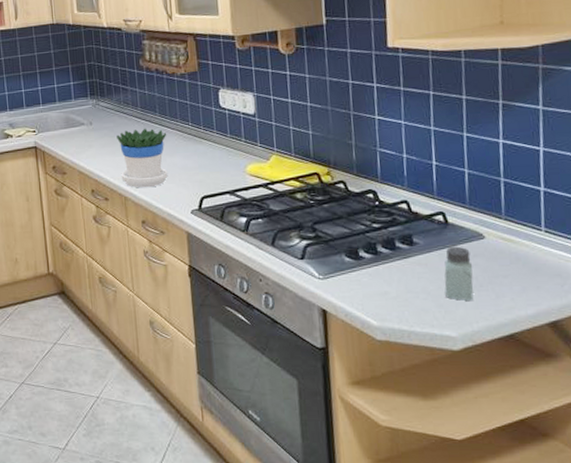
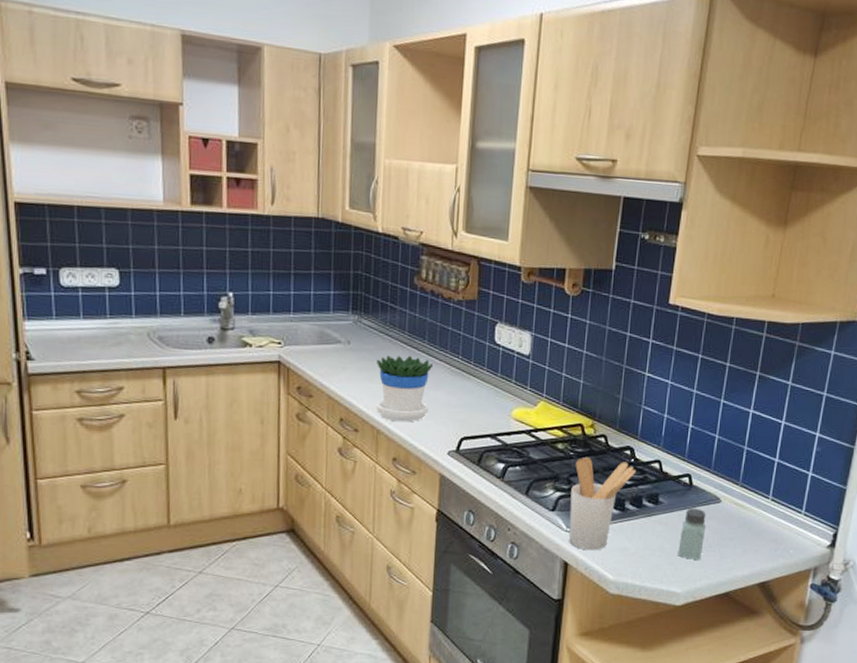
utensil holder: none [317,204,384,297] -> present [569,457,637,551]

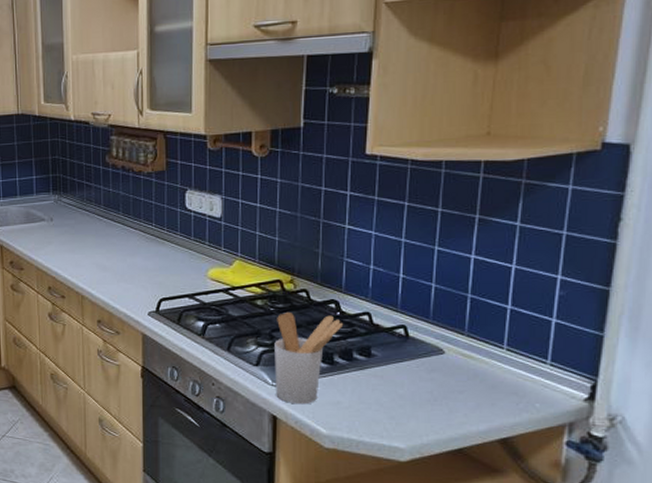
flowerpot: present [376,355,434,423] -> none [77,226,129,288]
saltshaker: present [678,508,707,560] -> none [398,360,429,414]

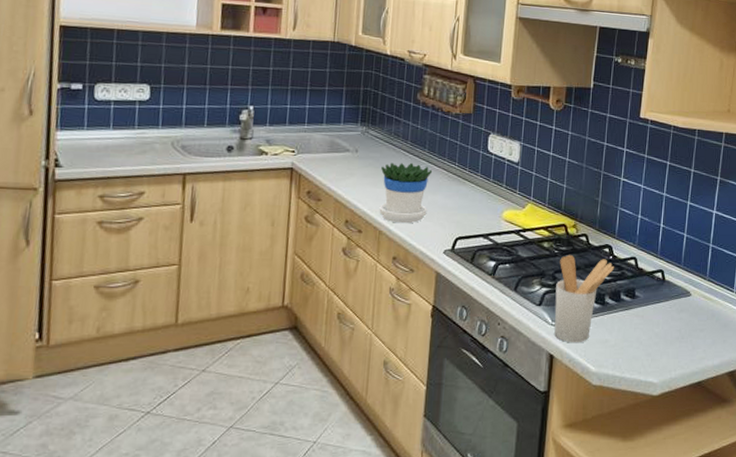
flowerpot: none [77,226,129,288] -> present [379,162,433,224]

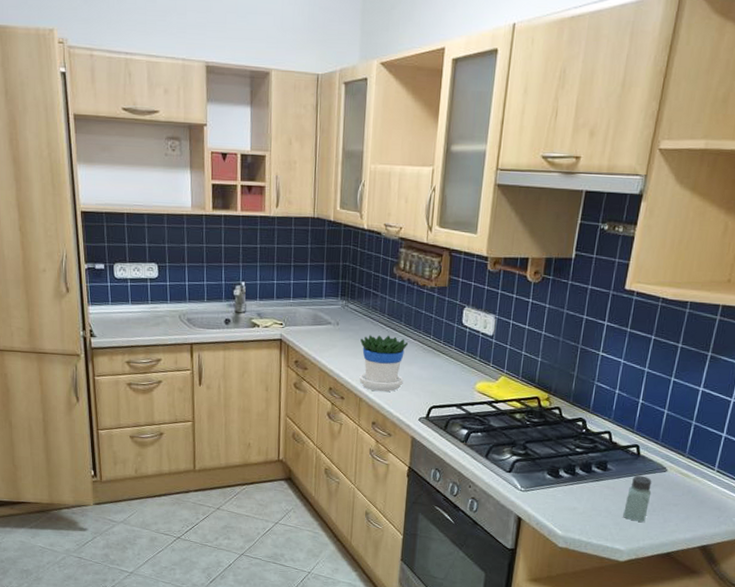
utensil holder: present [554,255,615,343] -> none [523,427,588,509]
saltshaker: none [654,301,679,350] -> present [623,475,652,522]

